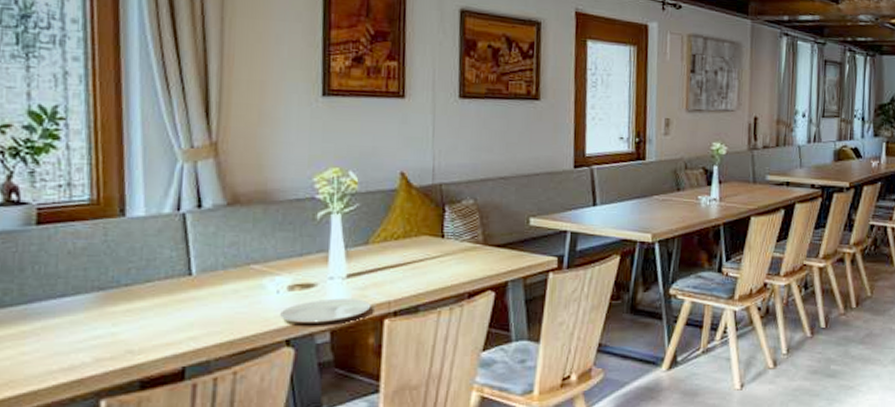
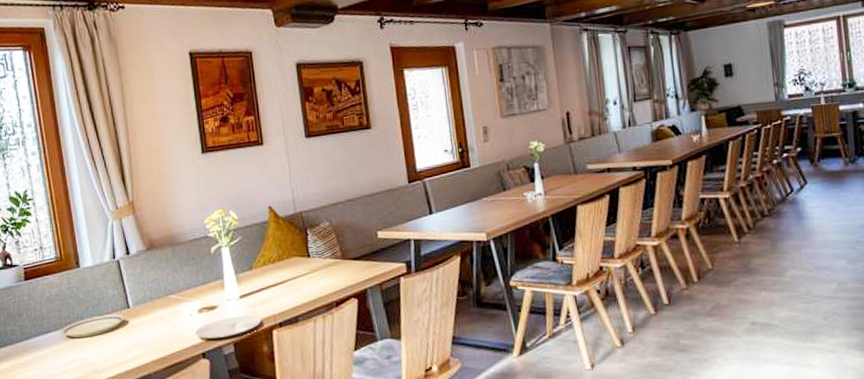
plate: none [83,281,182,308] -> present [61,314,125,338]

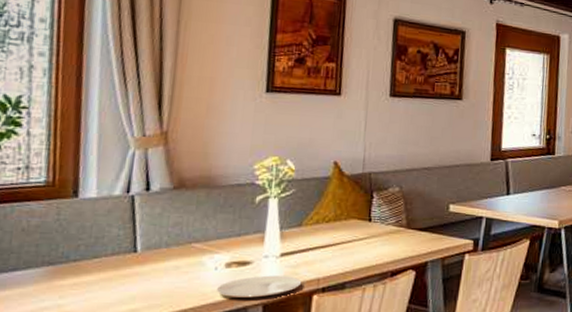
plate: present [61,314,125,338] -> none [33,257,127,282]

